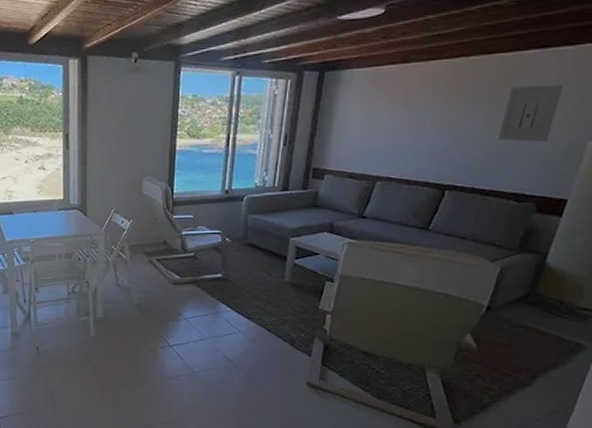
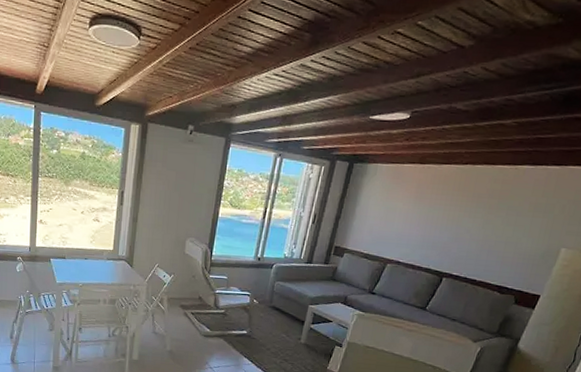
wall art: present [497,84,564,143] -> none [490,195,548,246]

